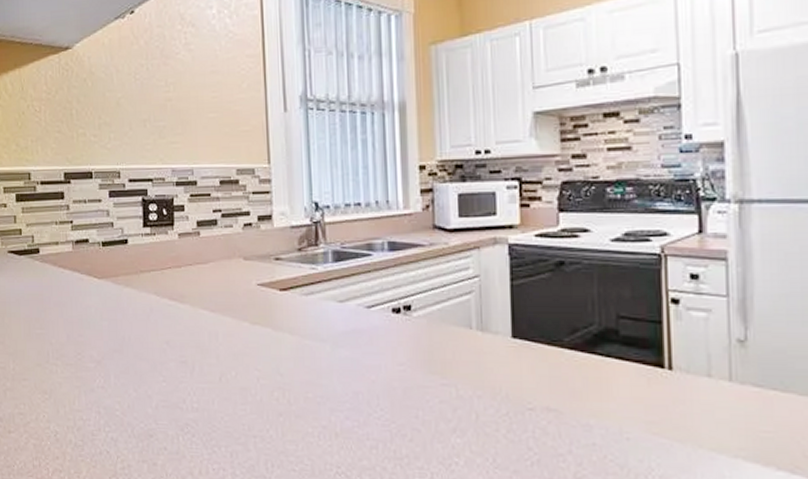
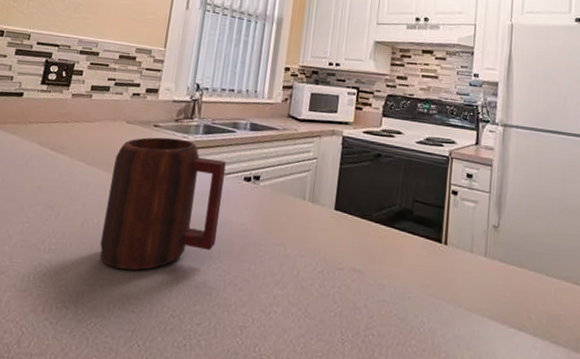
mug: none [240,271,372,425] -> present [99,137,226,271]

